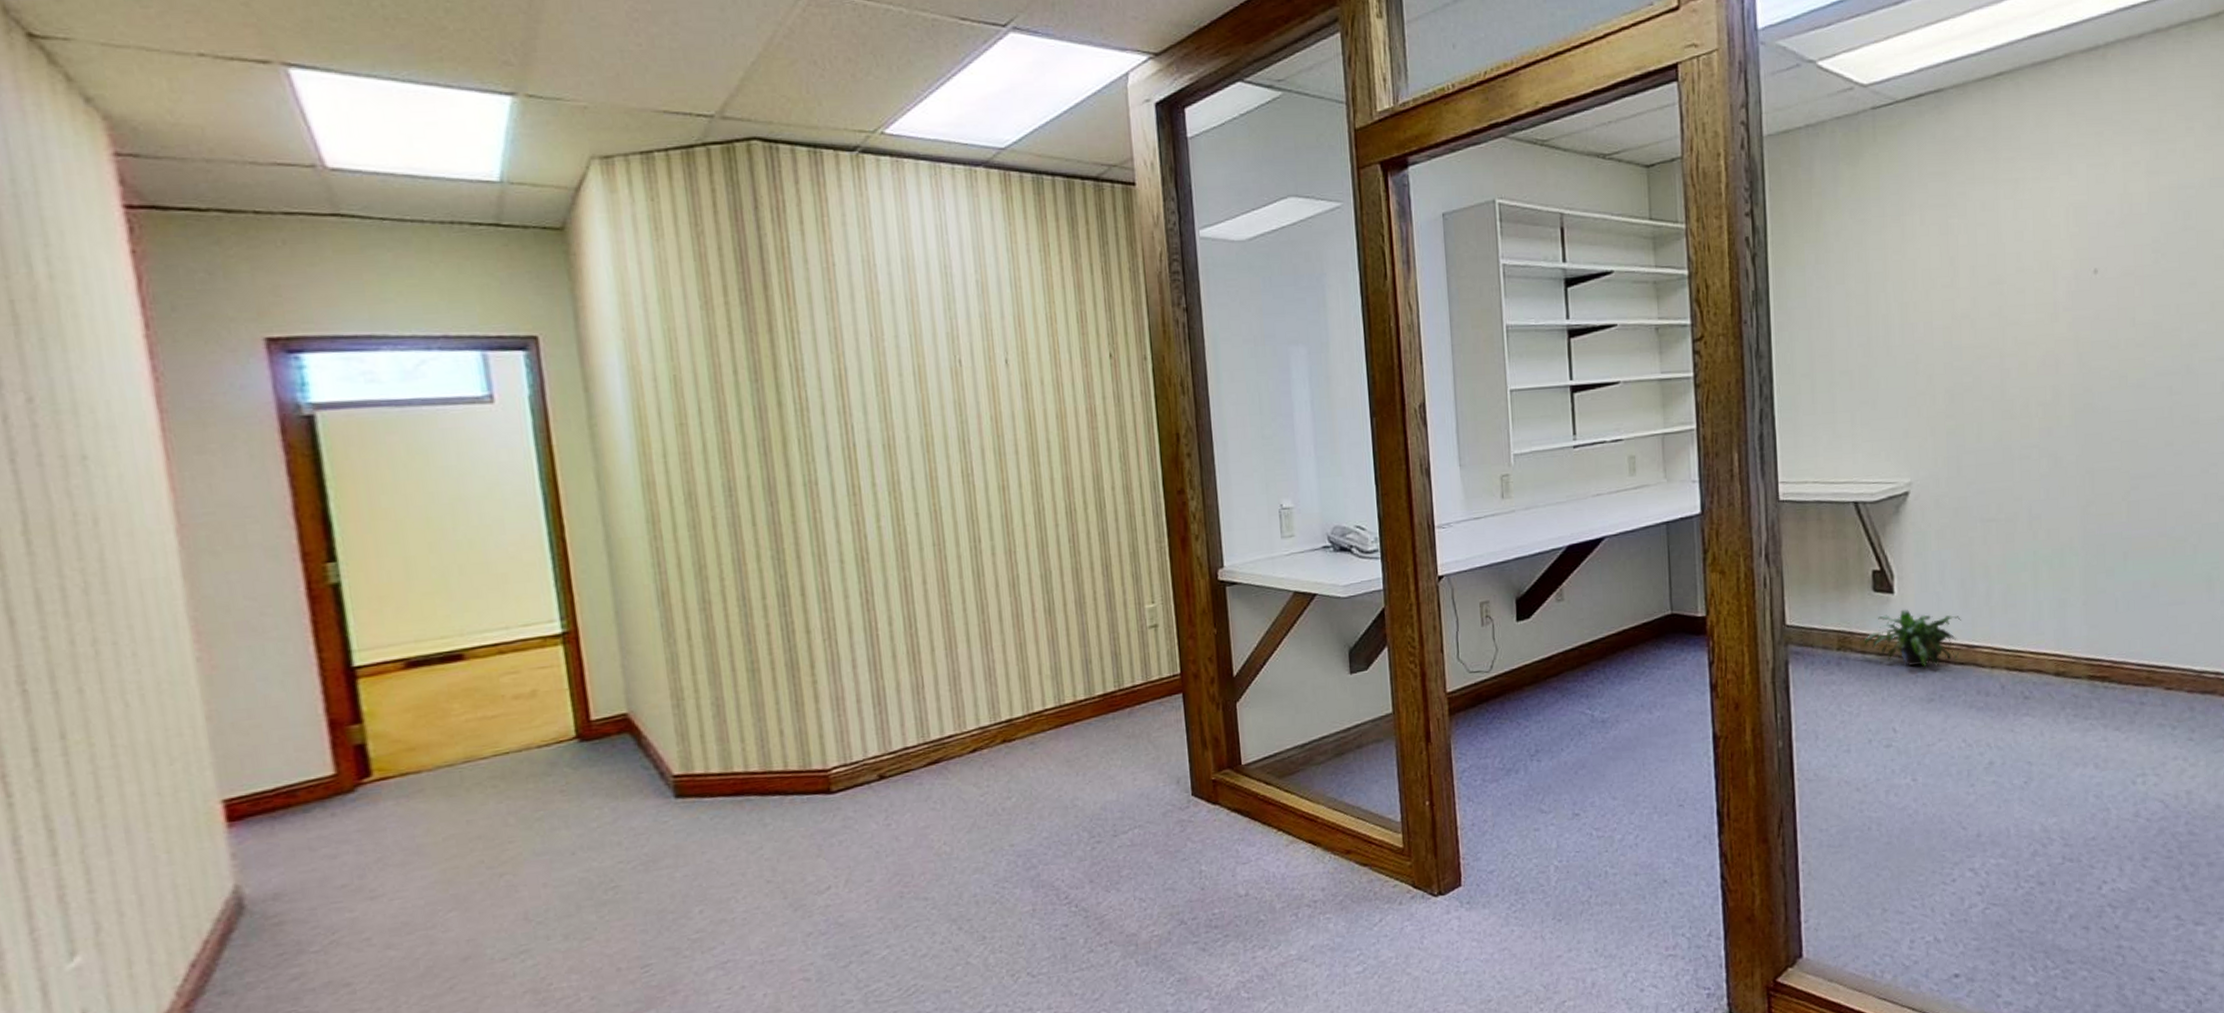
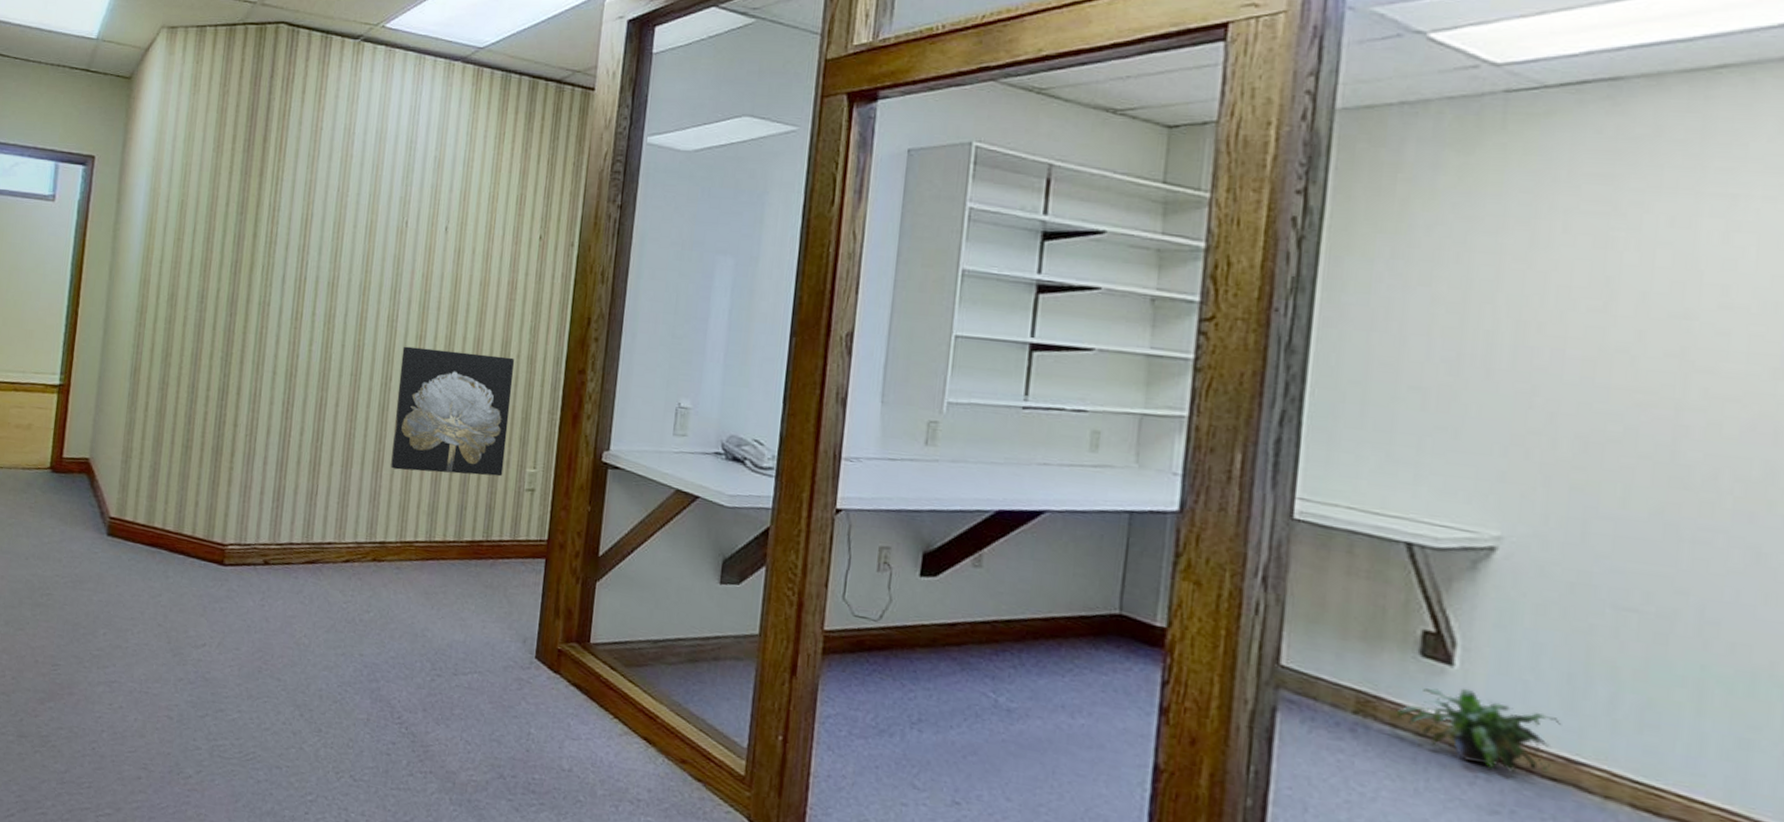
wall art: none [986,491,1122,639] -> present [391,346,515,477]

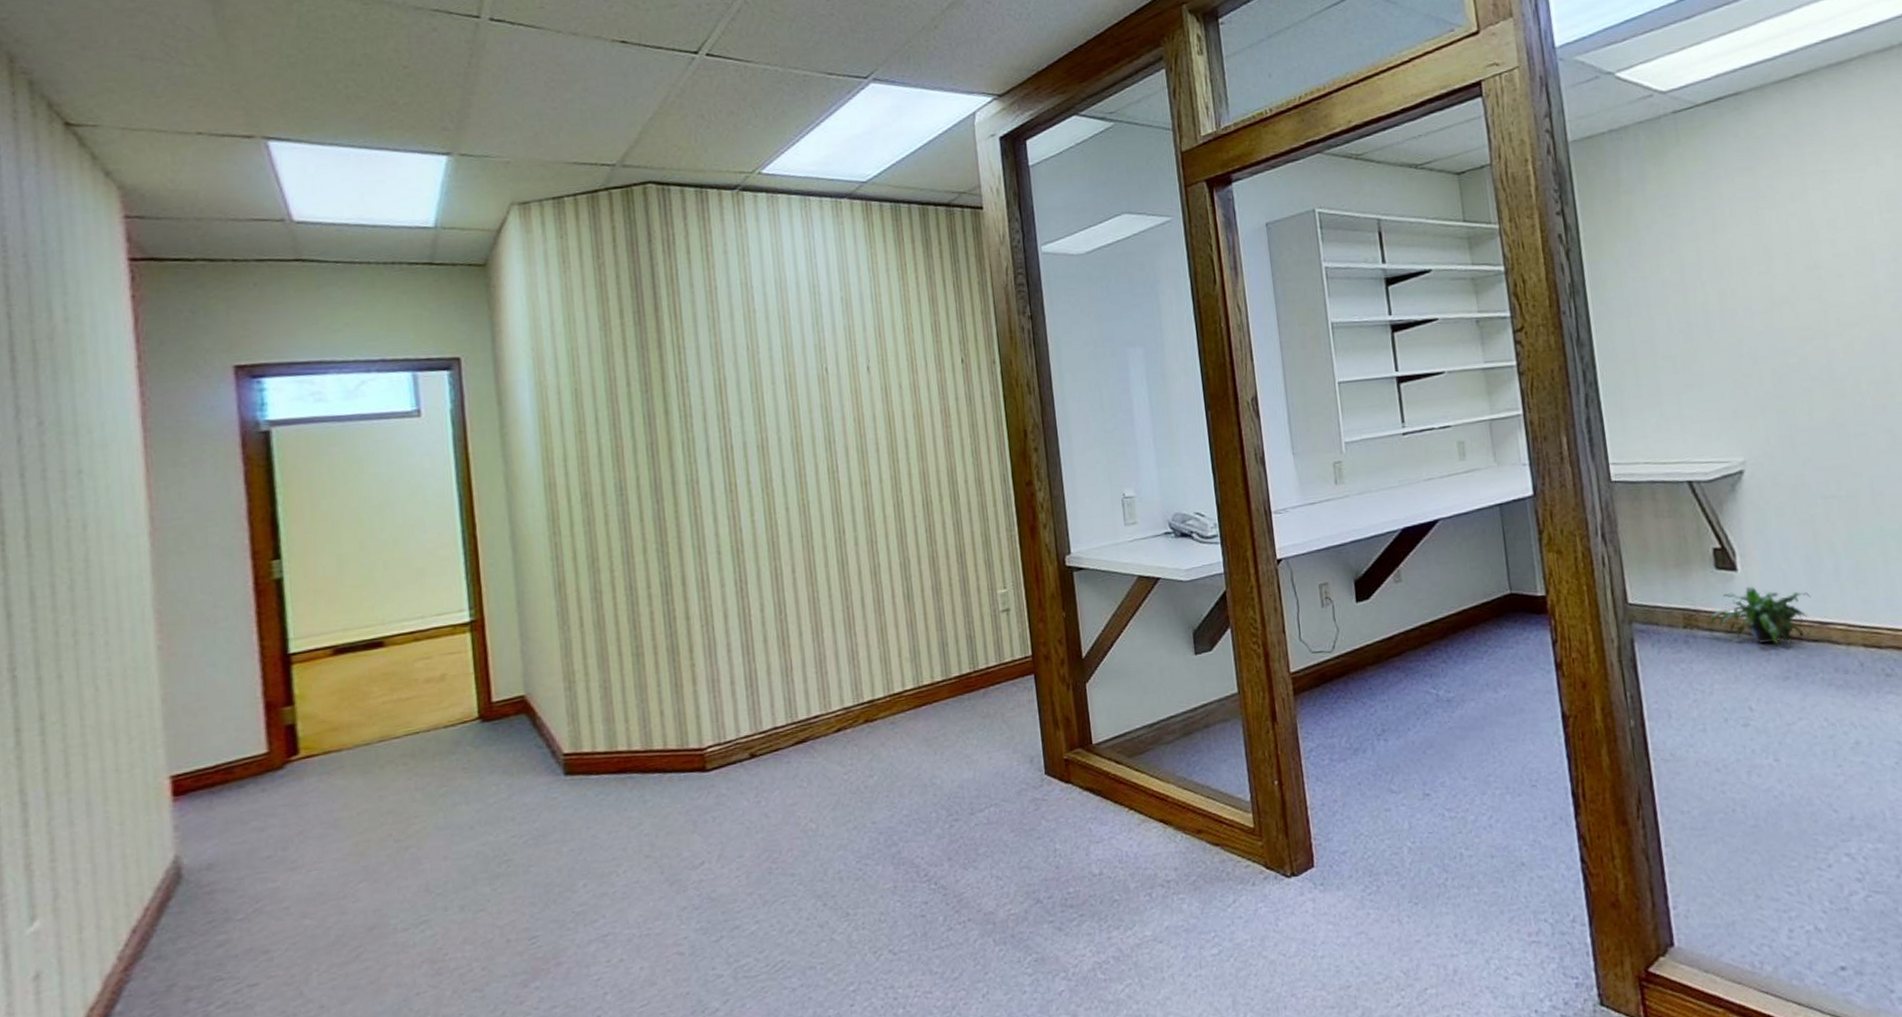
wall art: present [391,346,515,477] -> none [849,484,976,623]

